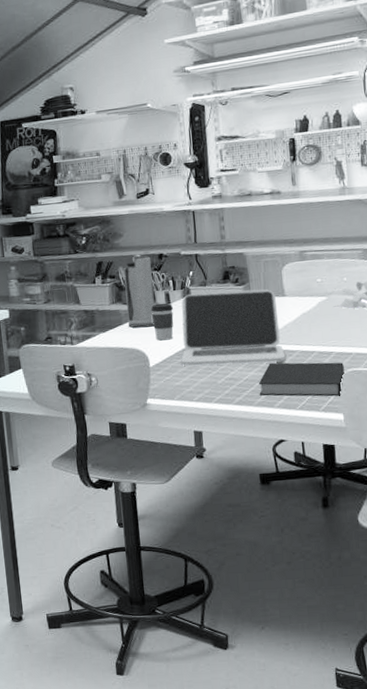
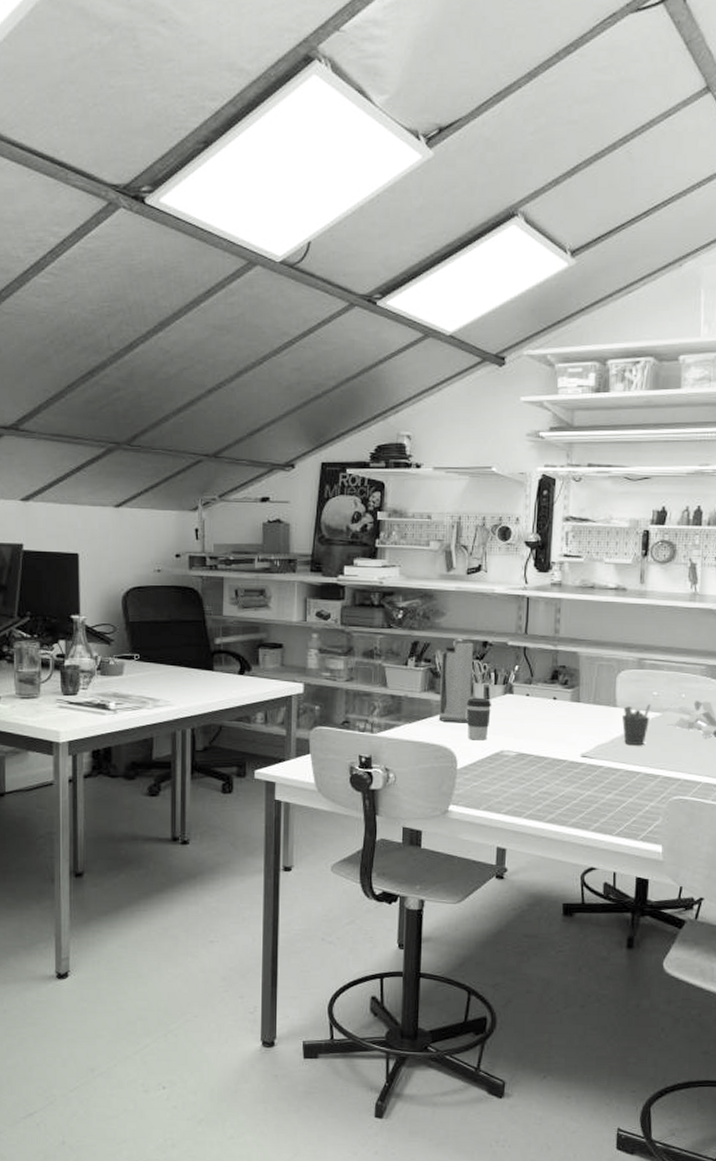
laptop: present [181,288,286,366] -> none [493,690,608,780]
notebook: present [258,362,345,397] -> none [574,780,670,825]
pen holder: none [292,290,317,328] -> present [622,704,651,746]

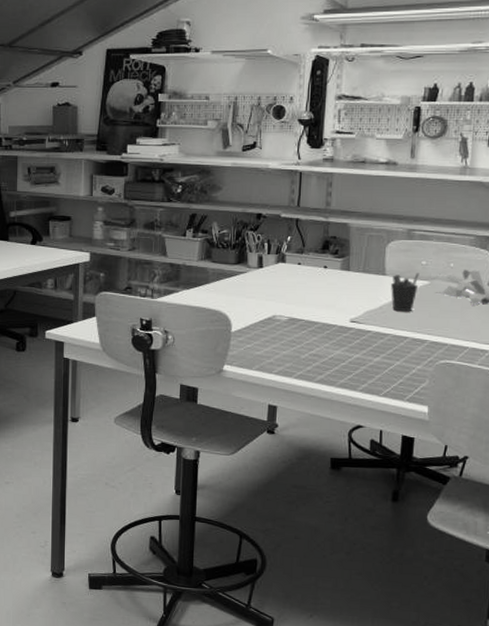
lighter: present [439,638,473,723] -> none [215,211,248,290]
coffee cup: present [466,697,492,741] -> none [240,266,265,306]

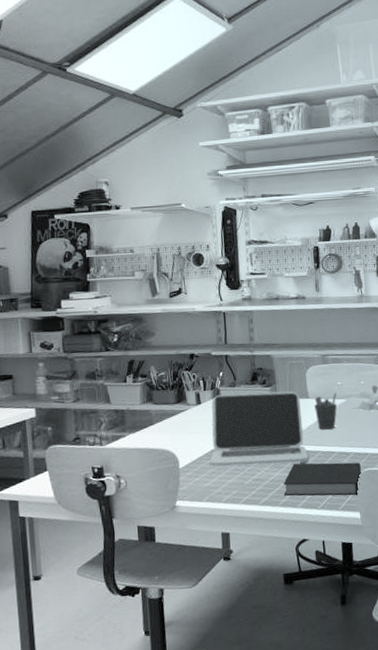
laptop: none [265,260,377,344] -> present [210,390,309,467]
notebook: none [342,343,437,388] -> present [283,462,361,496]

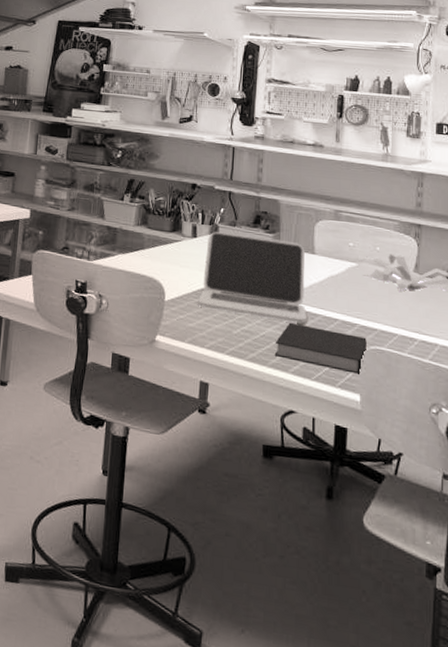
pen holder: present [315,393,338,429] -> none [320,254,347,293]

